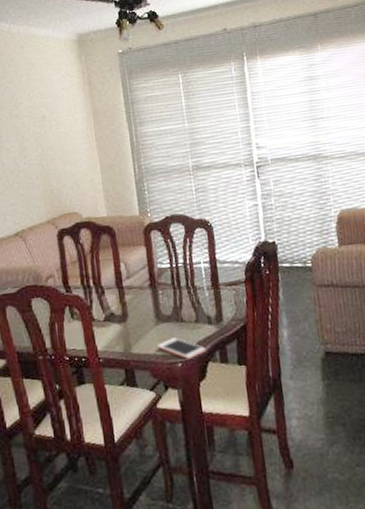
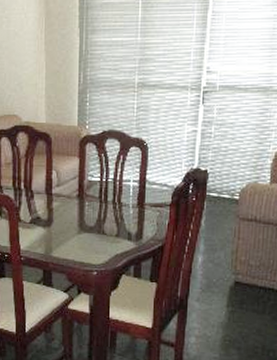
cell phone: present [156,337,206,360] -> none [76,248,122,270]

